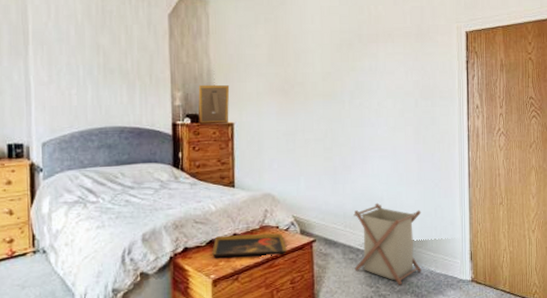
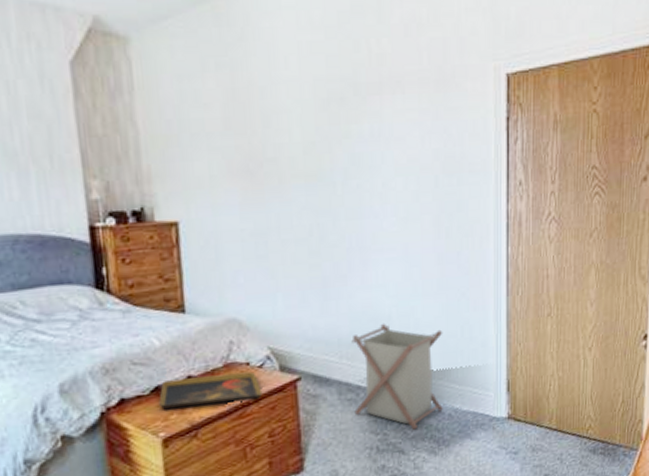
picture frame: present [198,84,230,125] -> none [123,166,171,226]

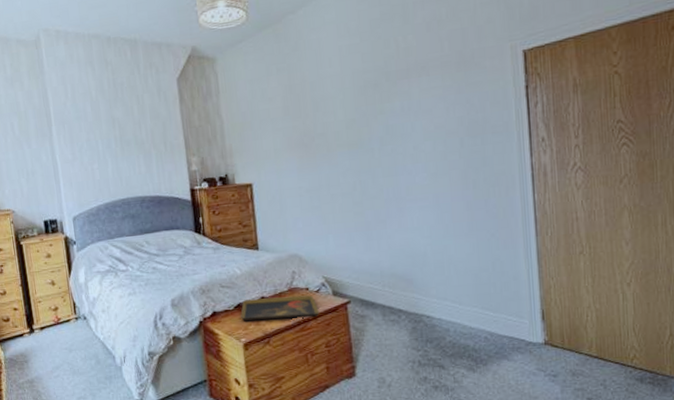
laundry basket: present [351,323,443,430] -> none [392,258,479,349]

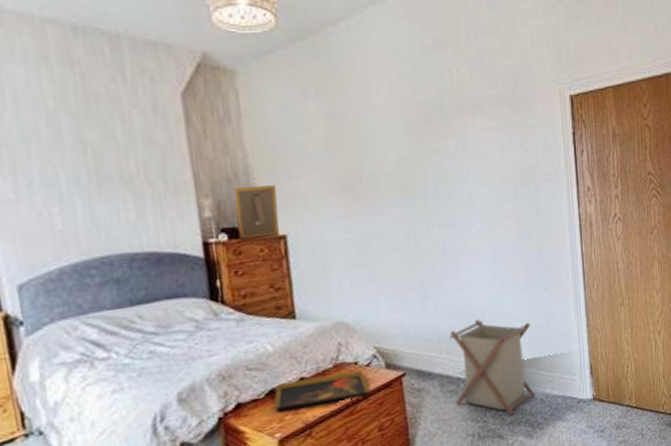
picture frame: none [213,145,247,188] -> present [233,185,280,241]
laundry basket: none [392,258,479,349] -> present [450,318,535,416]

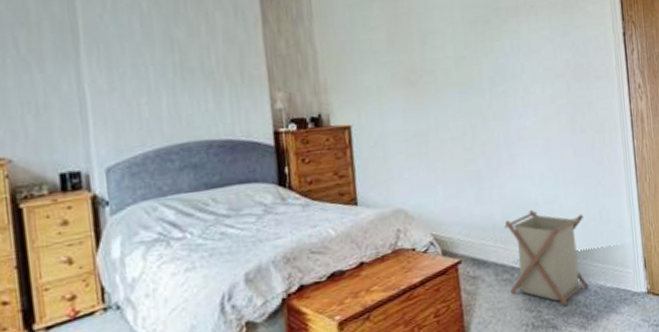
picture frame: present [233,185,280,241] -> none [303,79,345,131]
decorative tray: present [274,370,371,412] -> none [335,256,428,295]

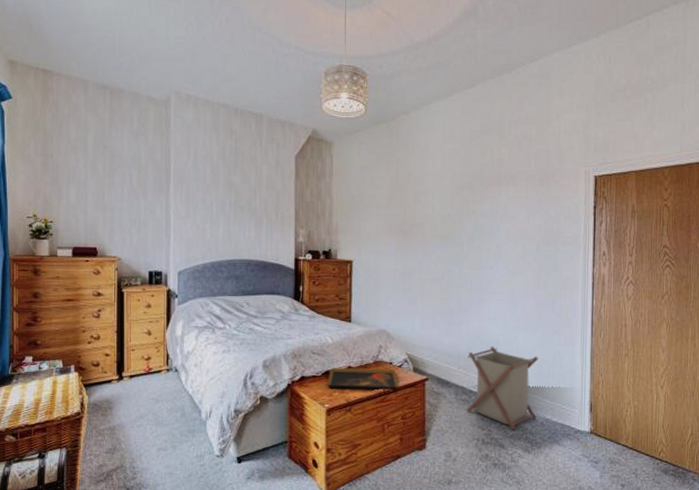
decorative tray: none [335,256,428,295] -> present [327,368,400,391]

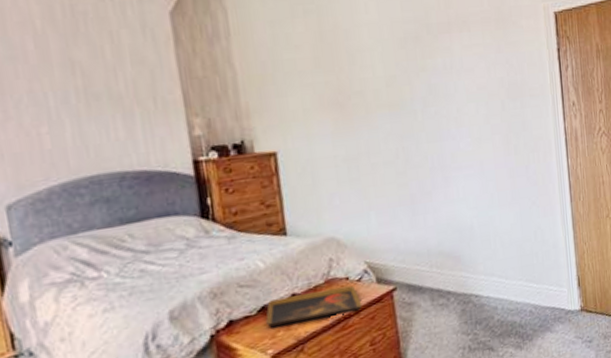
laundry basket: present [467,346,539,430] -> none [439,232,524,328]

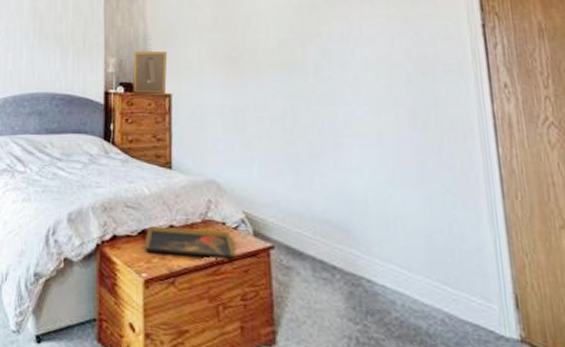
picture frame: none [223,103,270,159] -> present [132,50,168,95]

